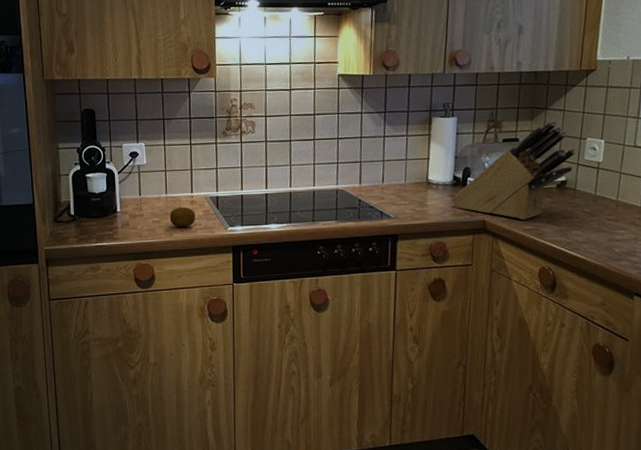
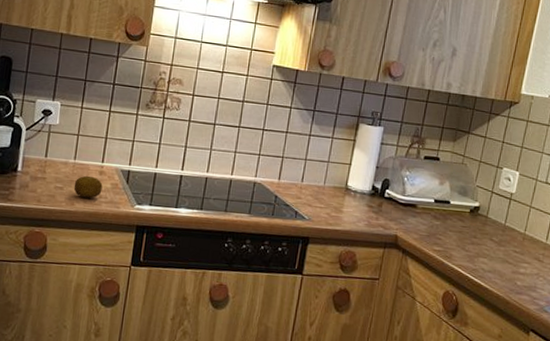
knife block: present [451,120,577,220] -> none [367,145,492,241]

